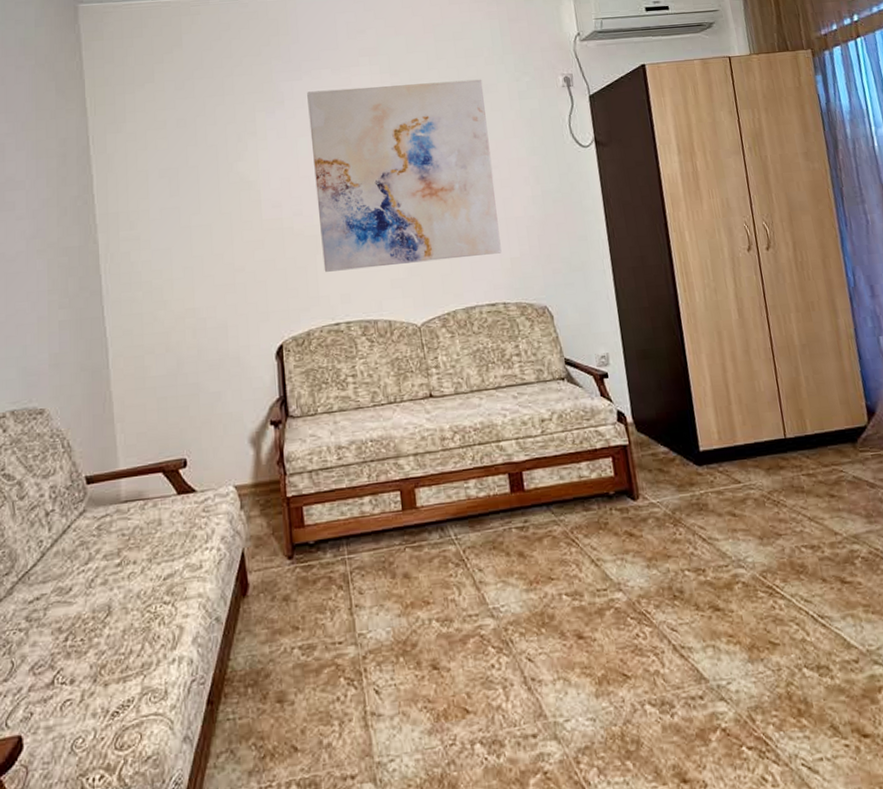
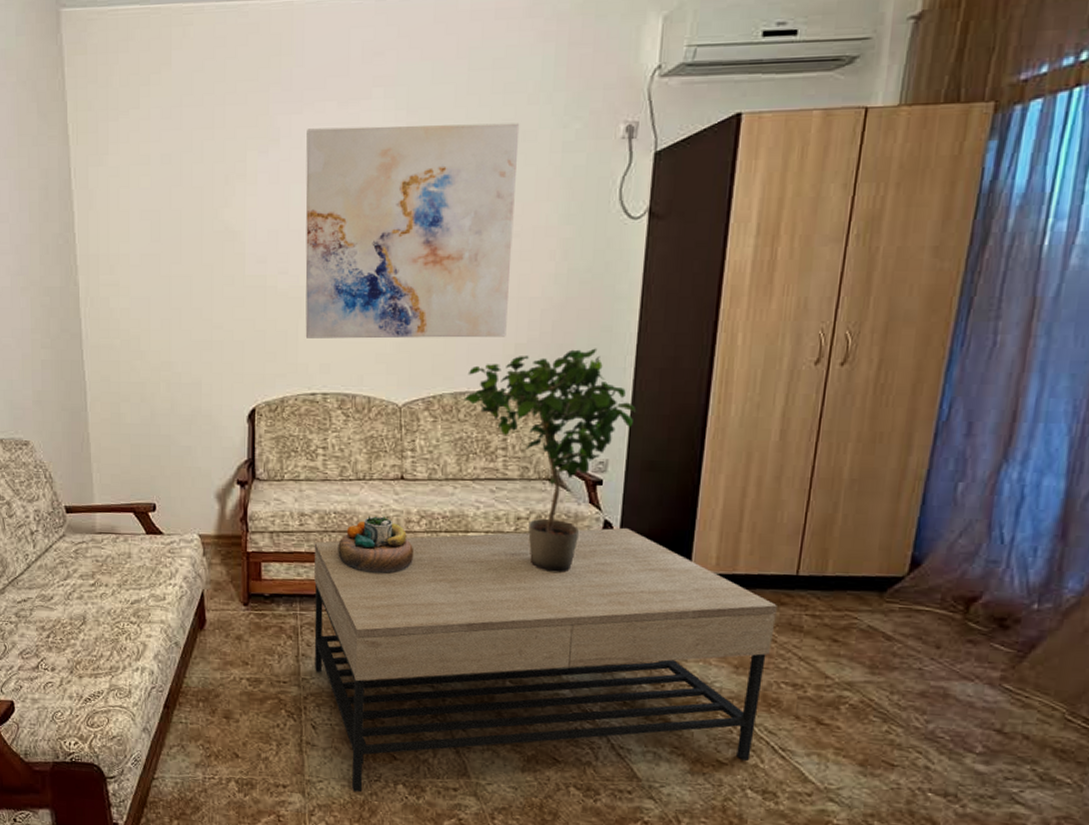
coffee table: none [354,415,797,766] -> present [314,527,777,792]
decorative bowl: none [378,436,454,501] -> present [338,515,415,575]
potted plant: none [474,255,621,471] -> present [463,348,636,574]

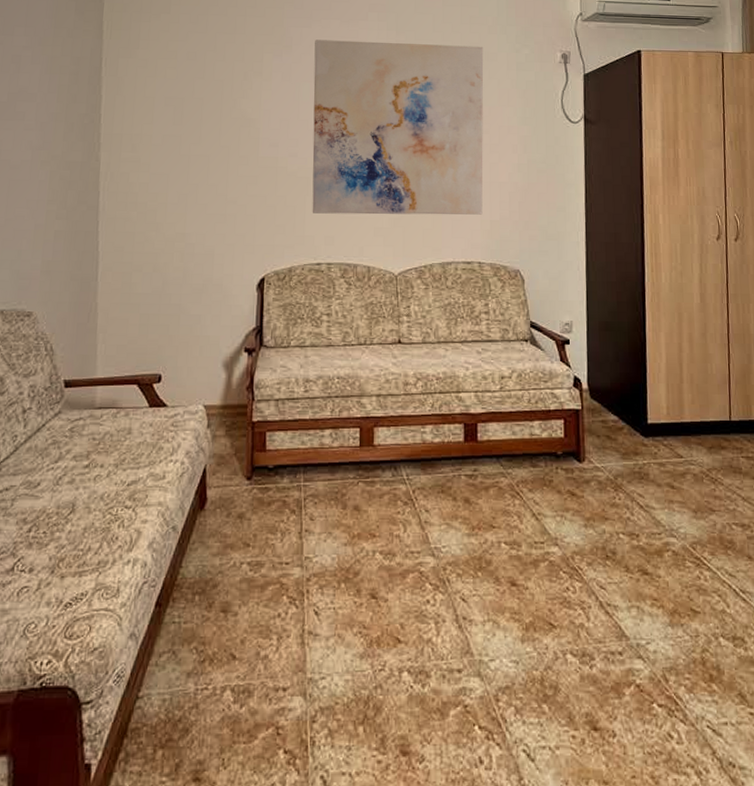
coffee table: present [314,527,777,792] -> none [317,382,720,687]
decorative bowl: present [338,515,415,575] -> none [341,378,412,438]
potted plant: present [463,348,636,574] -> none [450,225,590,429]

